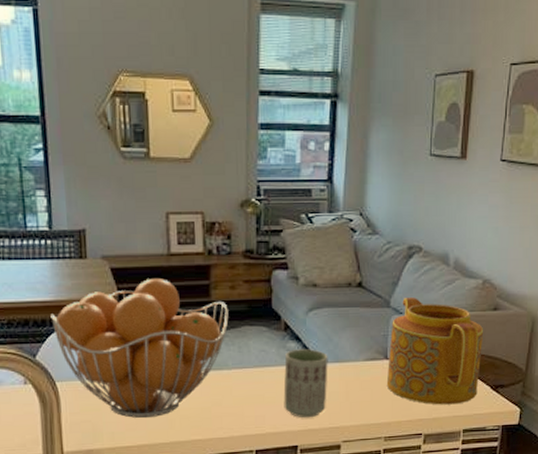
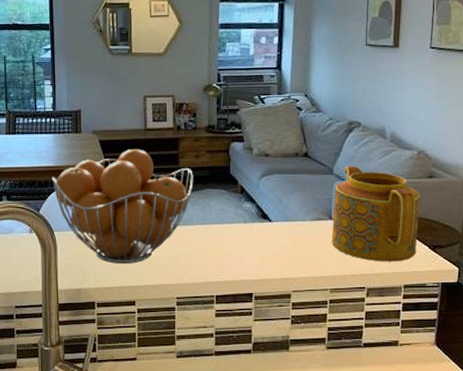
cup: present [283,349,328,418] -> none [240,209,279,269]

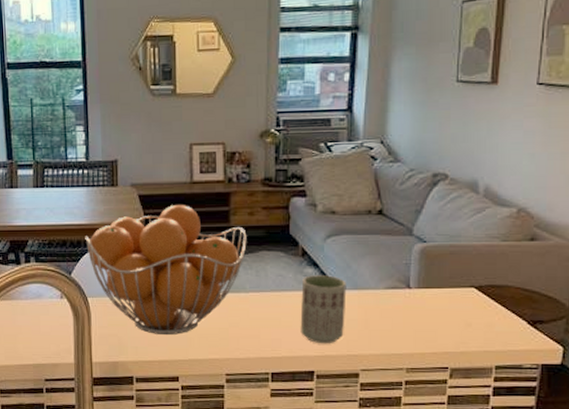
cup: none [240,209,279,269] -> present [300,275,347,344]
teapot: present [331,166,421,262] -> none [408,226,519,339]

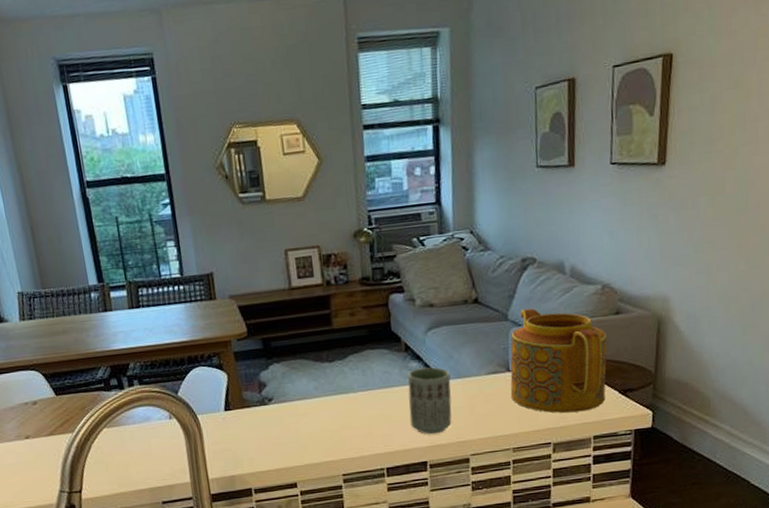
fruit basket: present [85,205,247,335] -> none [188,312,351,444]
teapot: none [408,226,519,339] -> present [510,308,608,413]

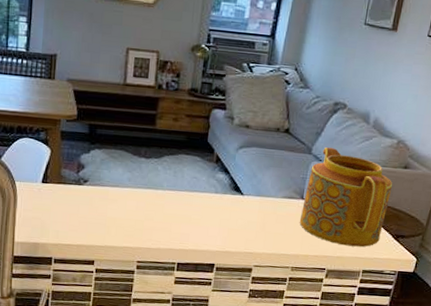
cup: present [408,367,452,435] -> none [206,180,251,242]

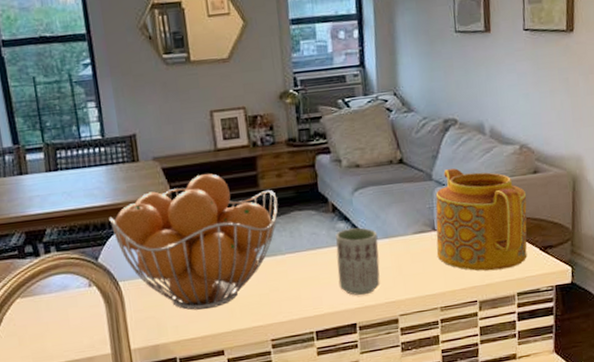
fruit basket: none [18,103,170,223] -> present [109,174,278,310]
cup: none [206,180,251,242] -> present [336,227,380,296]

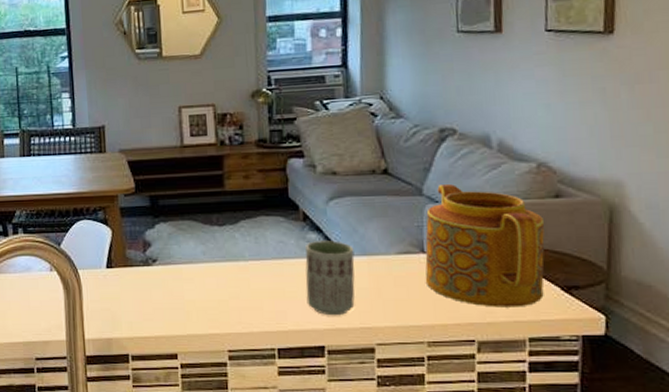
fruit basket: present [109,174,278,310] -> none [73,170,244,308]

